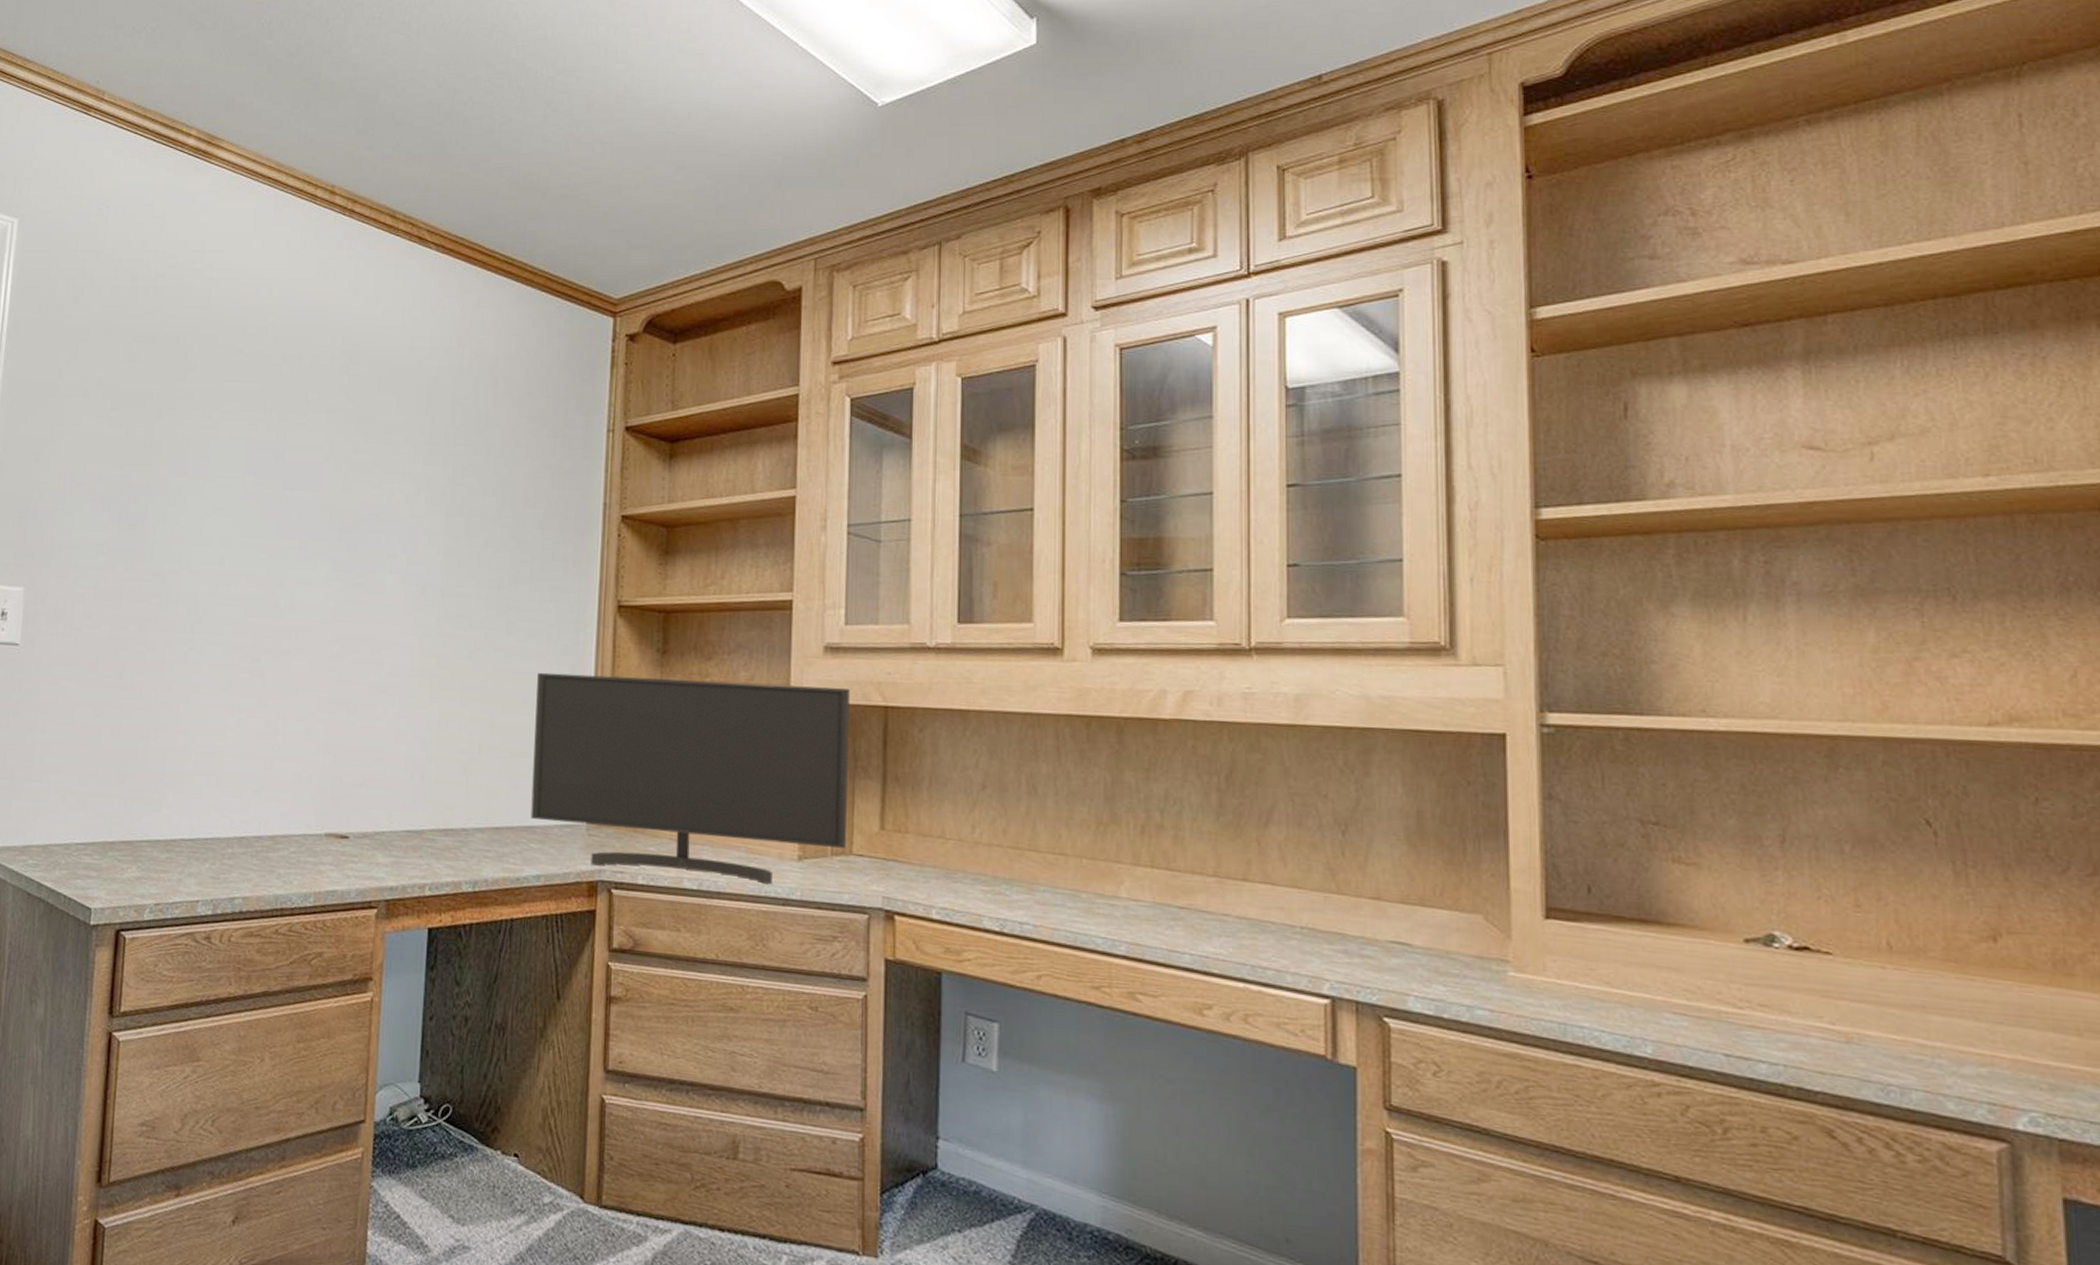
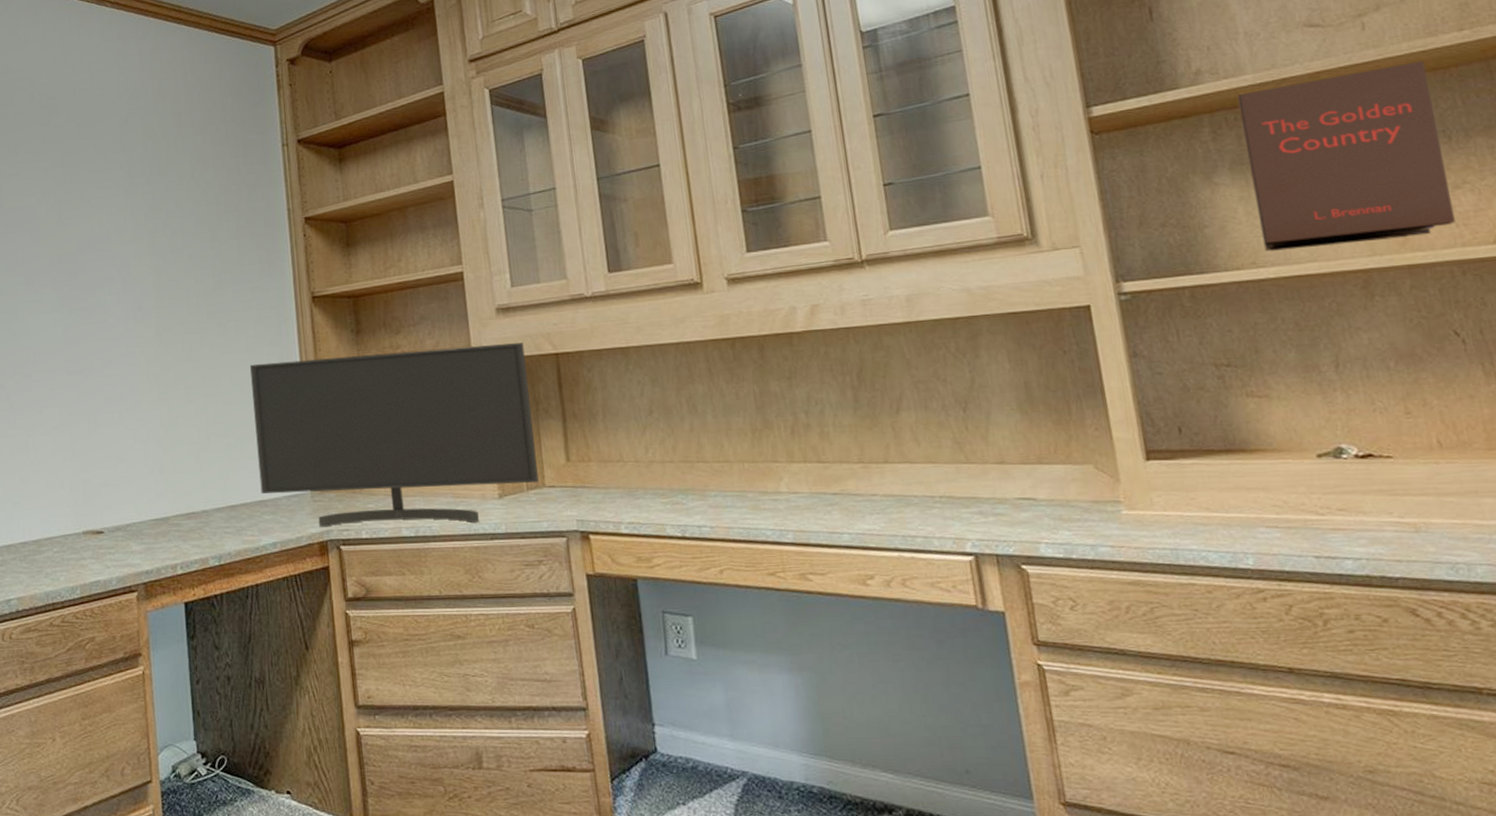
books: none [1712,505,1946,706] -> present [1237,61,1455,252]

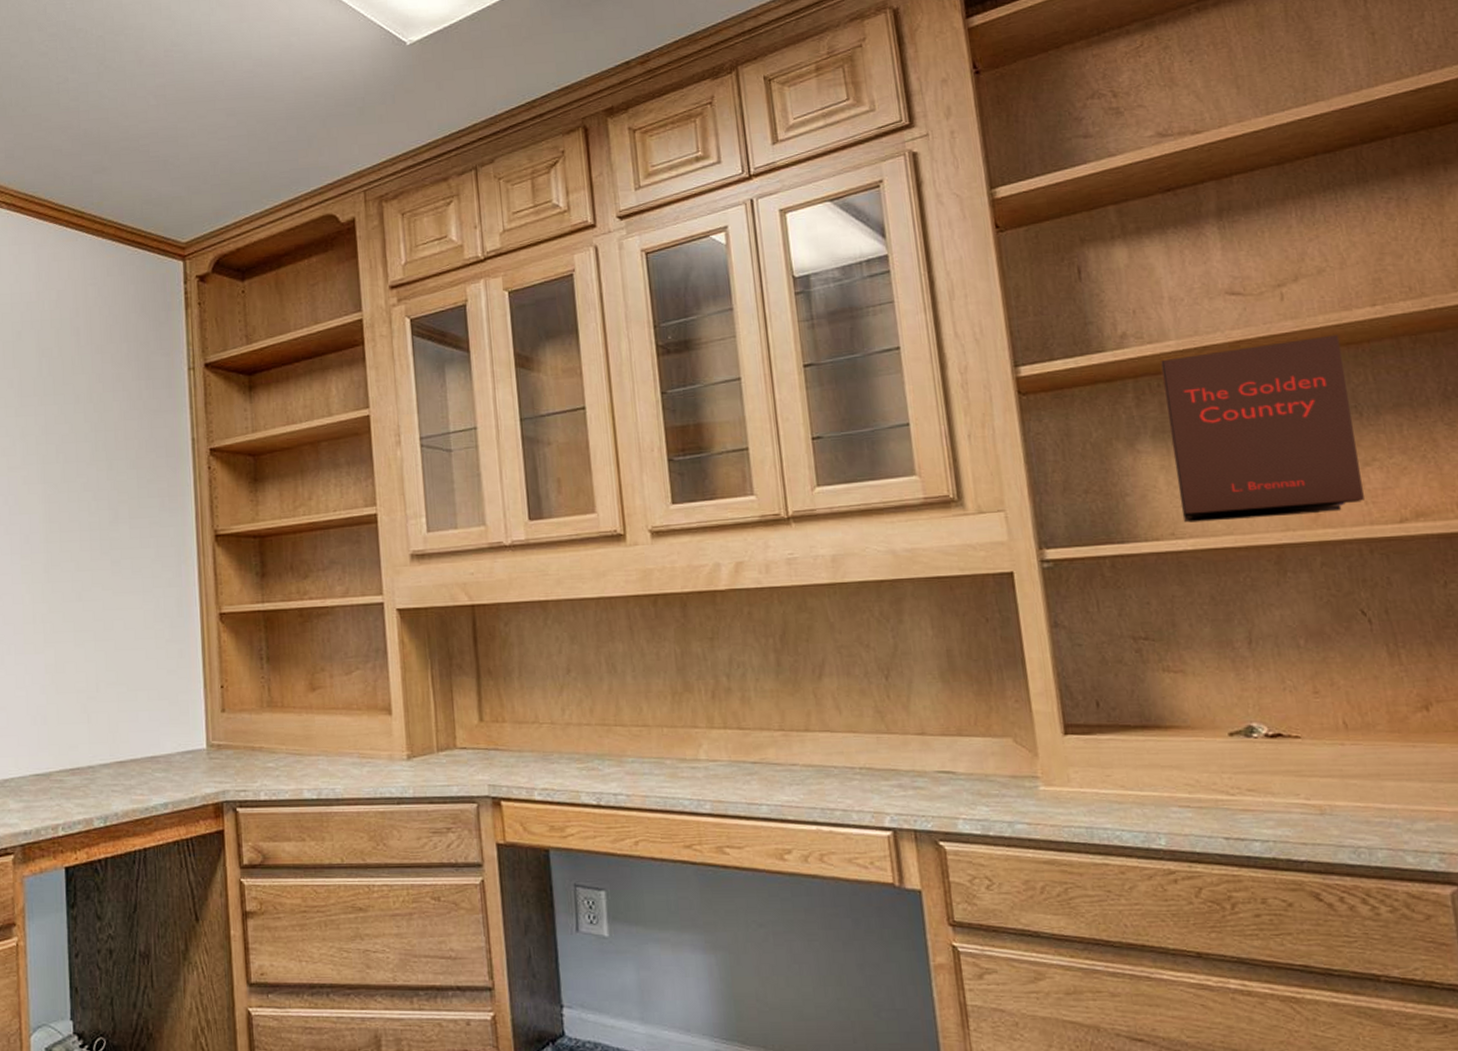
computer monitor: present [250,343,539,527] -> none [146,592,450,787]

